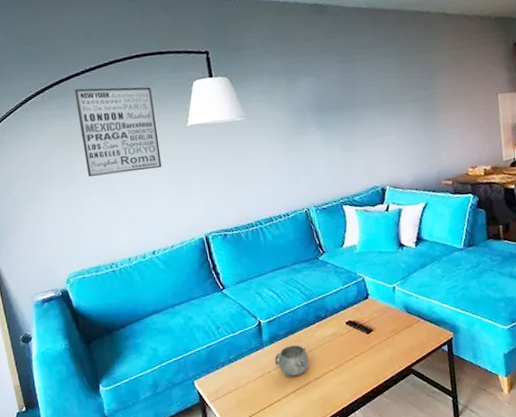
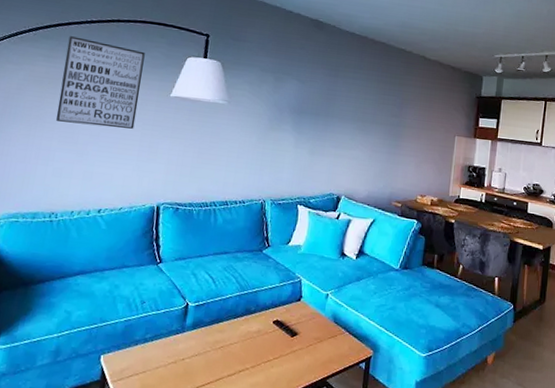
decorative bowl: present [274,345,309,377] -> none [191,335,228,369]

